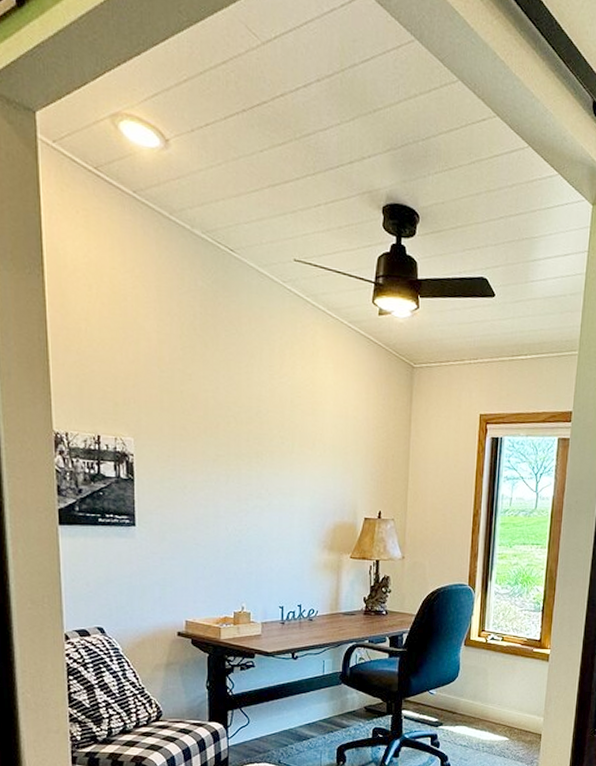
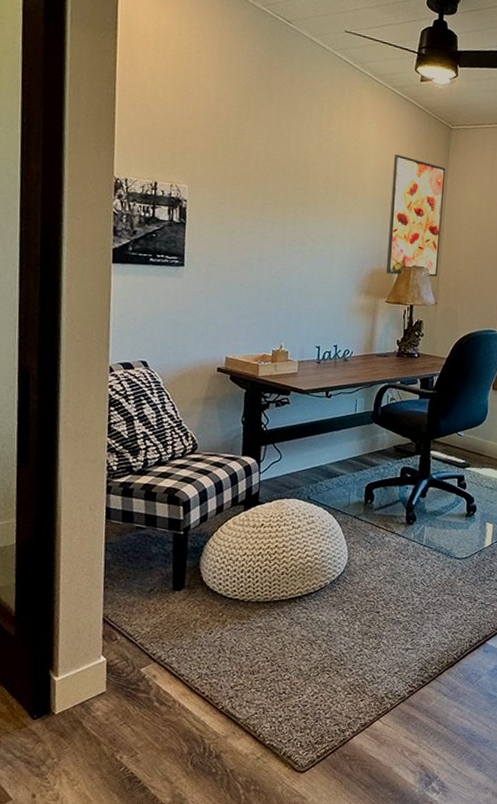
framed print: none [350,397,409,530] -> present [387,154,446,277]

